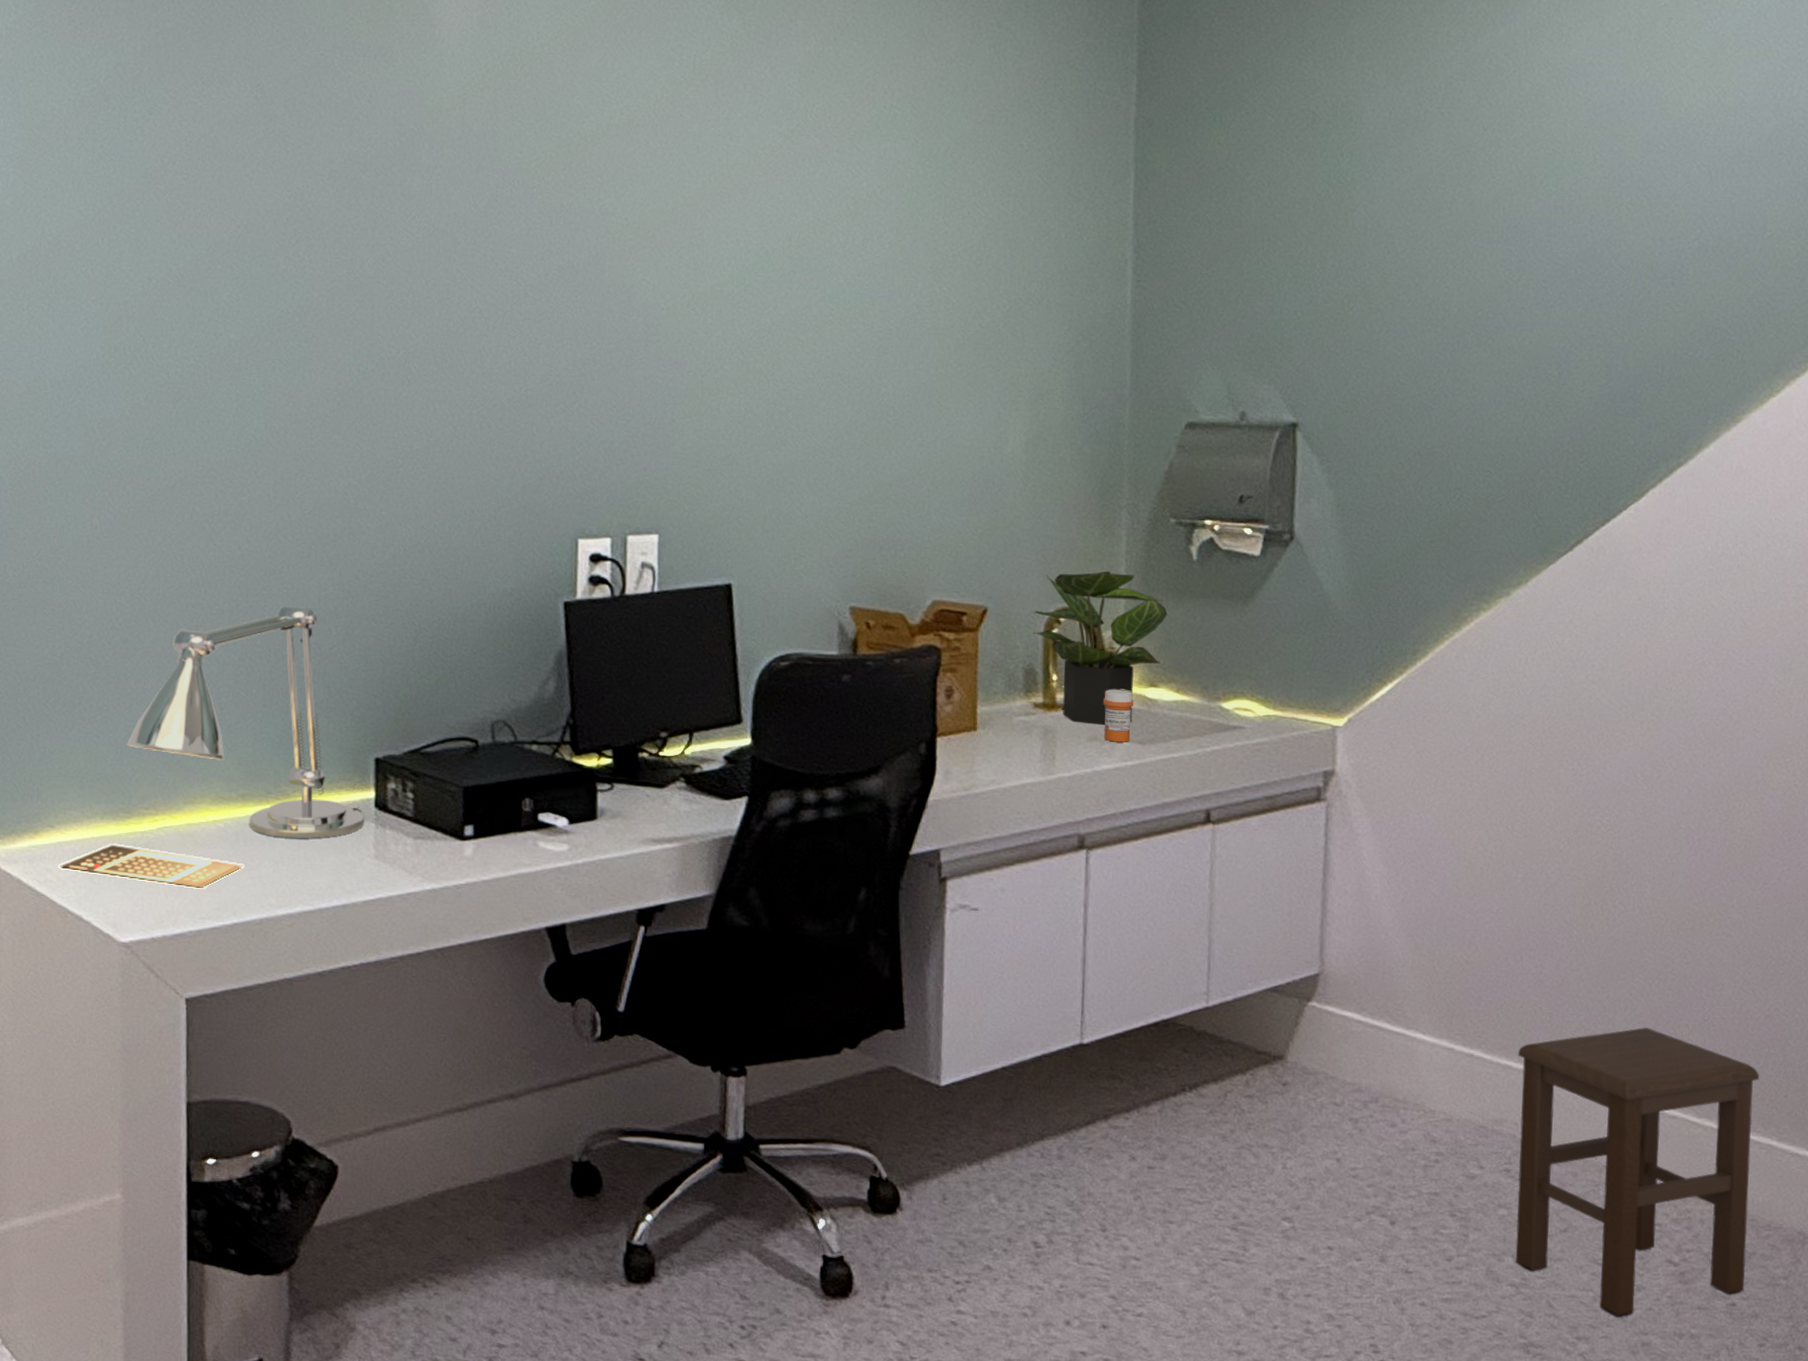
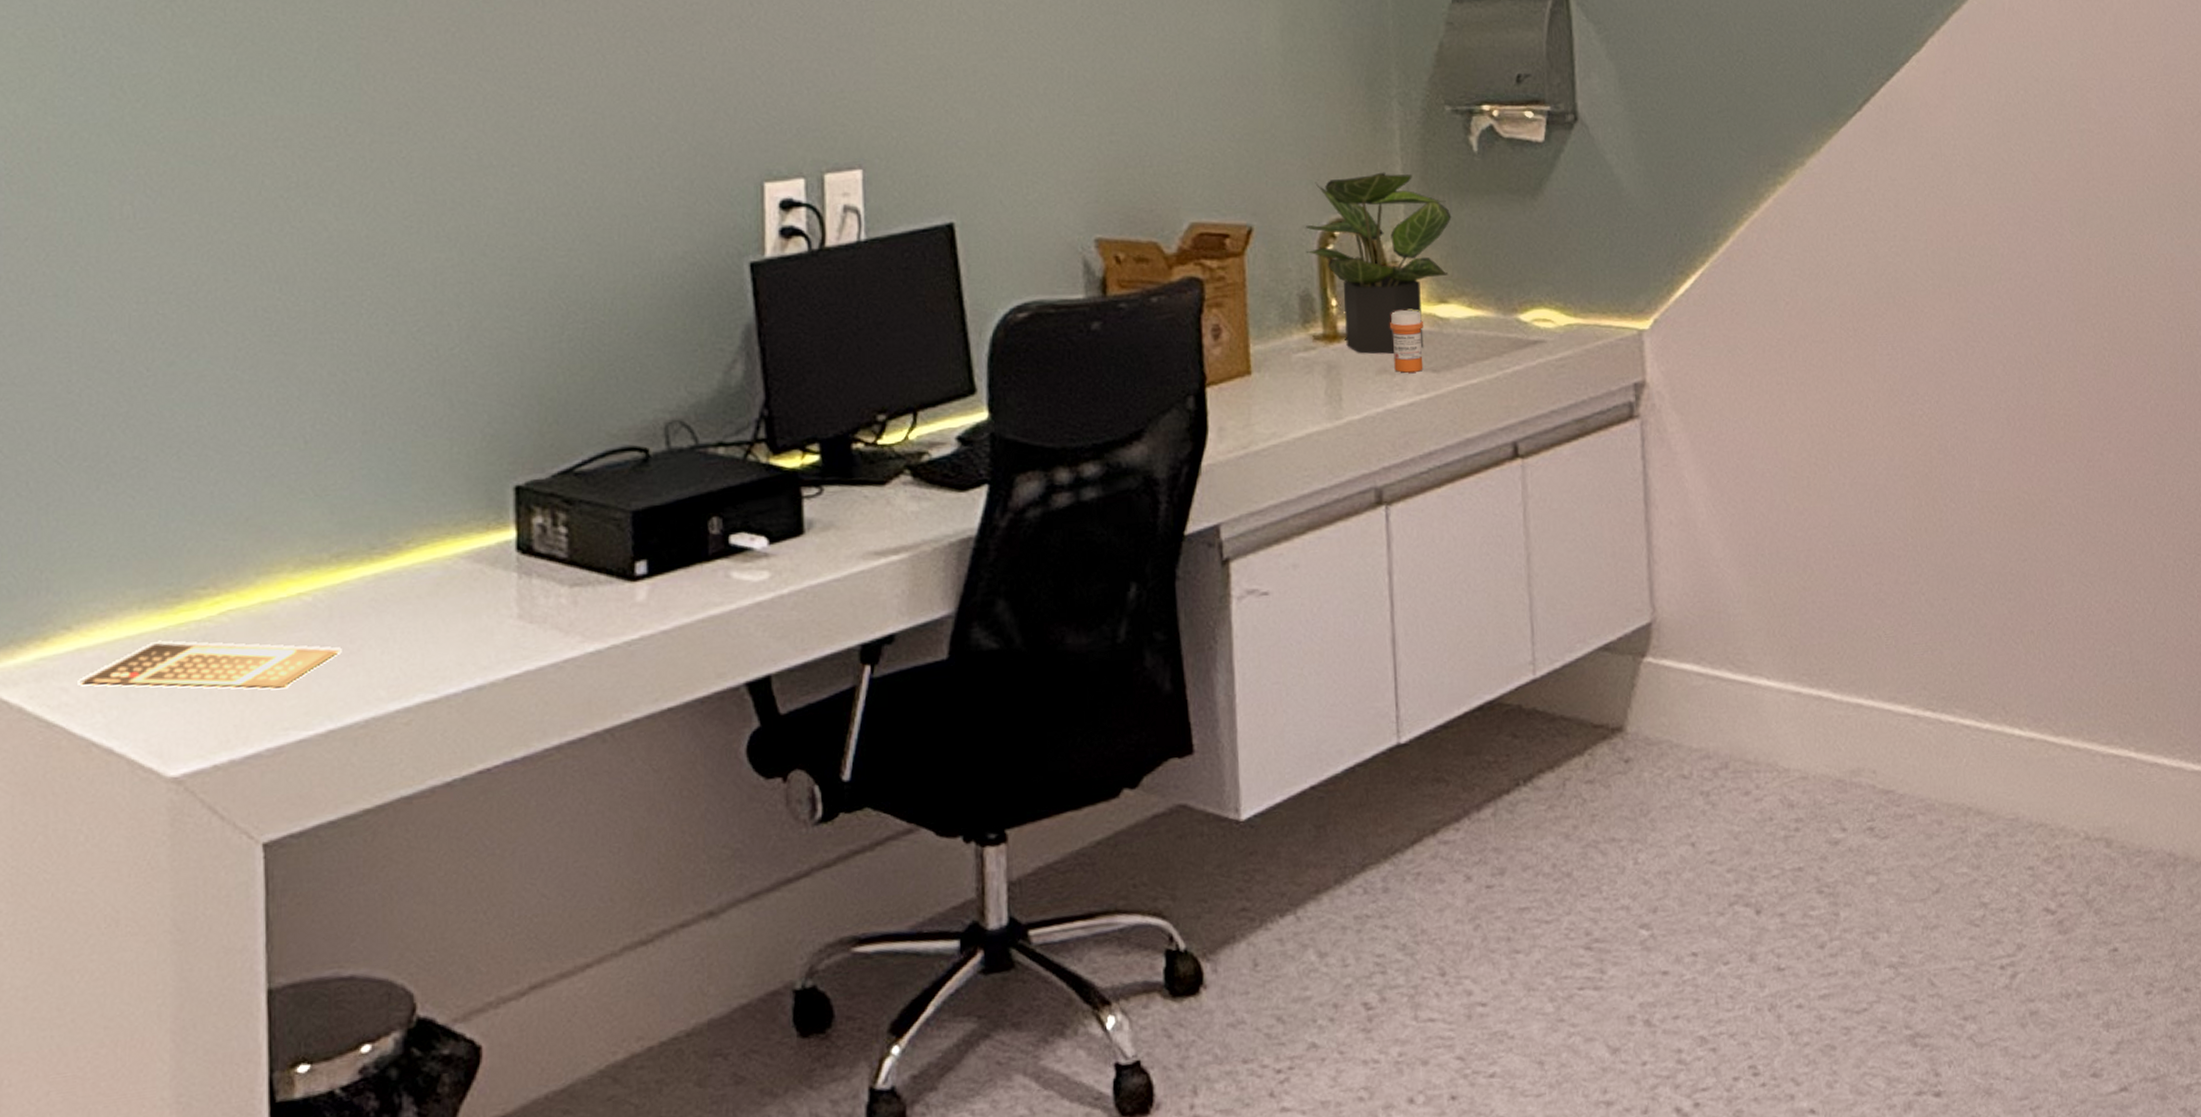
desk lamp: present [126,606,365,839] -> none [173,299,504,606]
stool: present [1516,1027,1760,1317] -> none [1867,639,2124,986]

